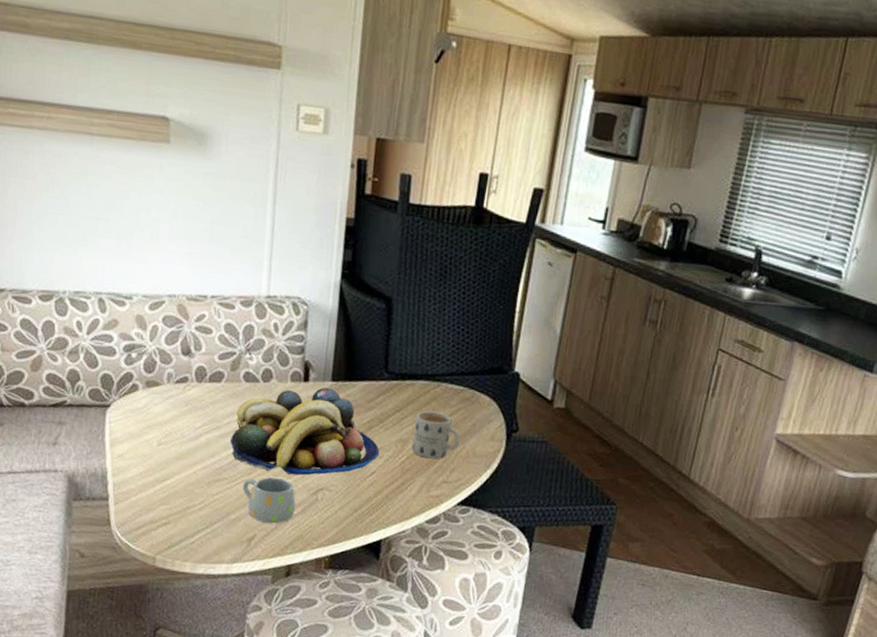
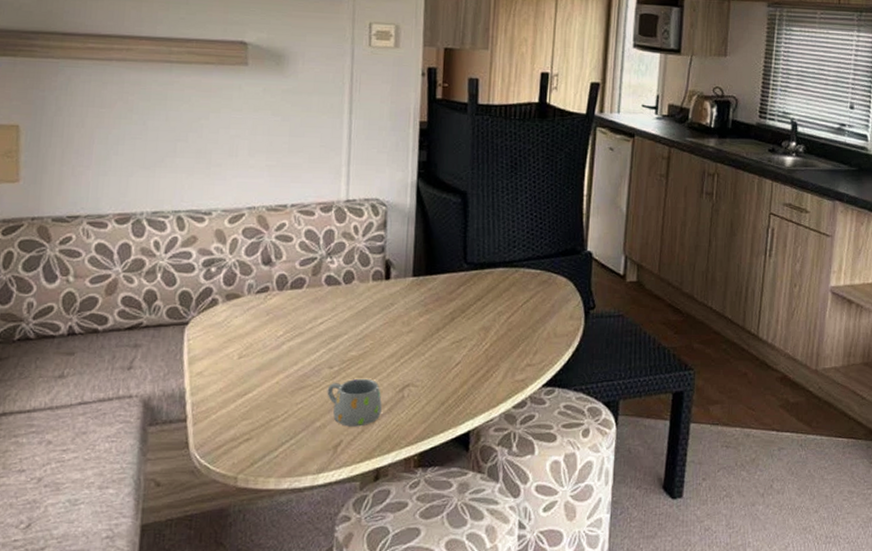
fruit bowl: present [230,387,380,476] -> none [314,284,464,374]
mug: present [412,410,460,459] -> none [494,296,541,343]

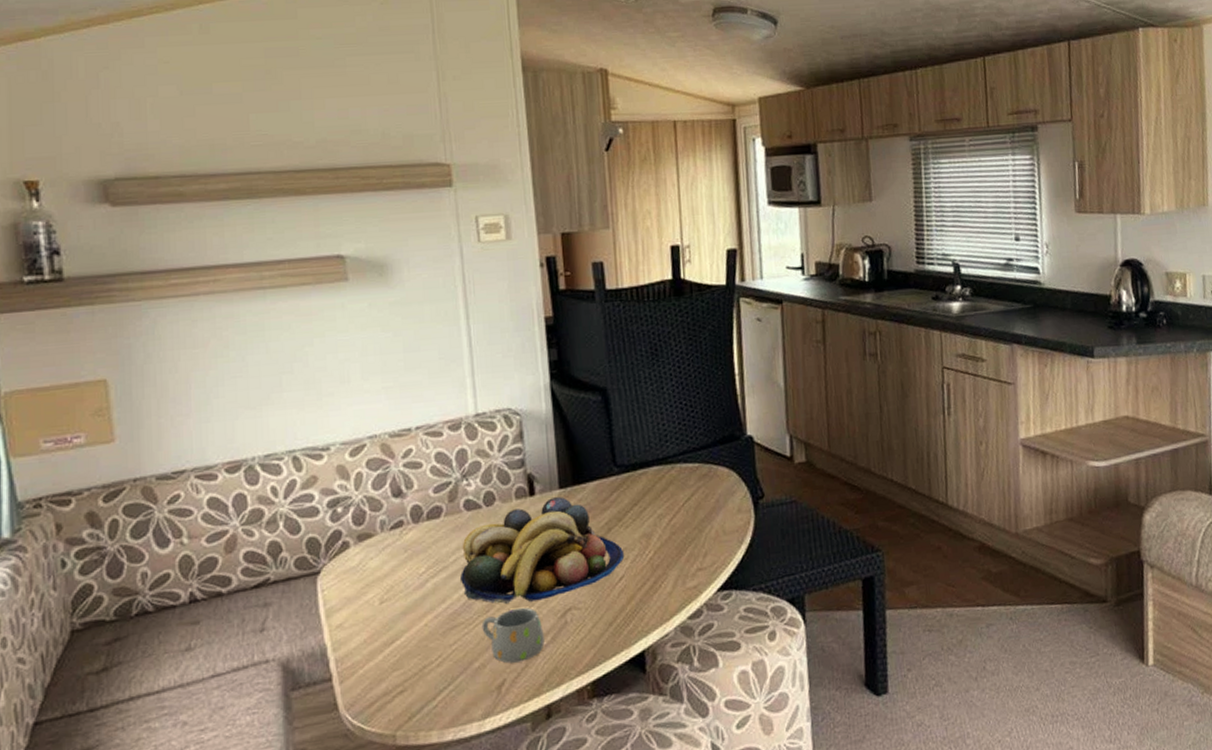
fruit bowl: none [314,284,464,374] -> present [460,497,625,605]

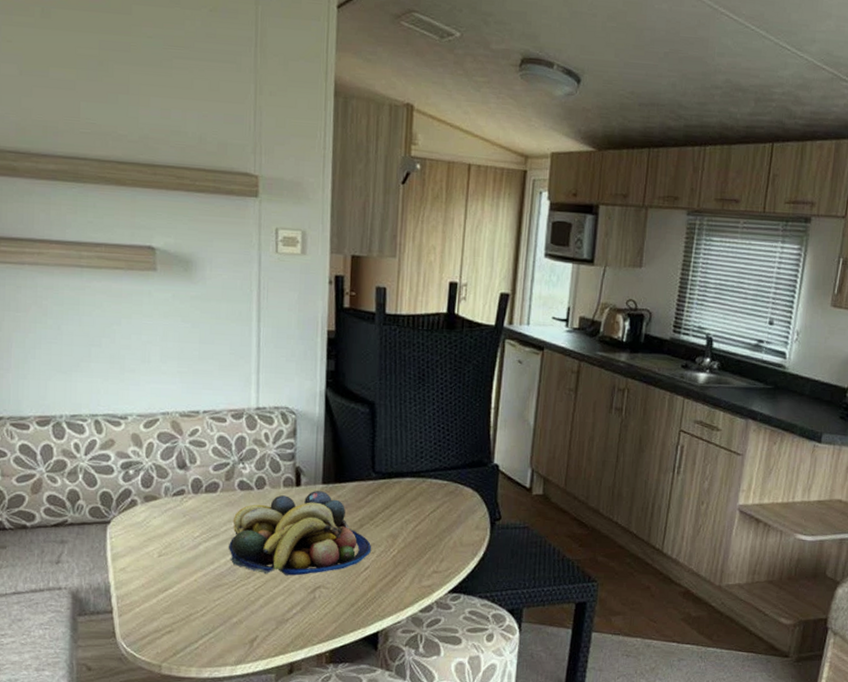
mug: present [481,607,545,664] -> none [242,579,295,624]

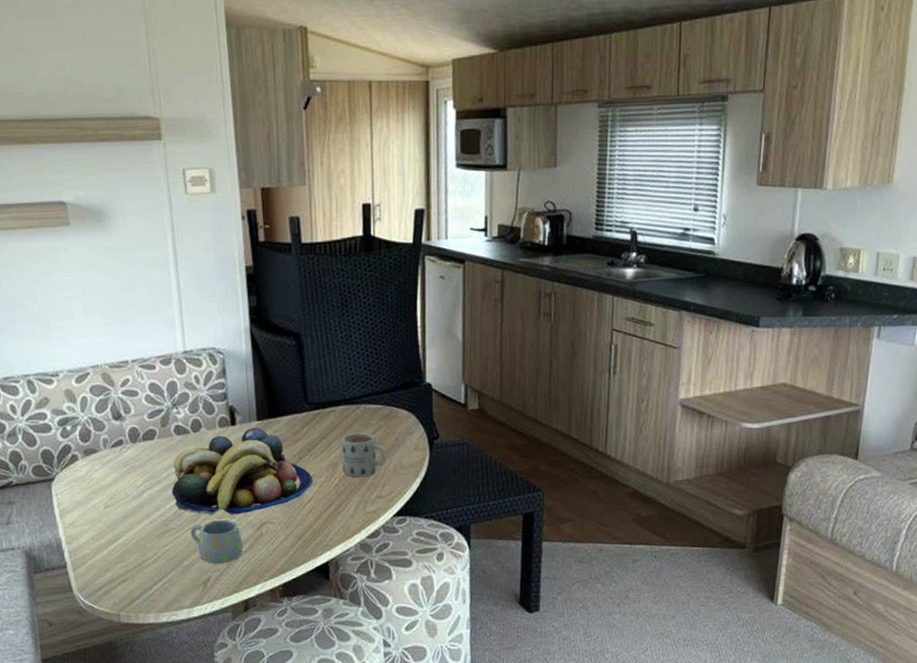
mug: none [242,579,295,624] -> present [190,519,243,564]
mug: none [402,506,447,551] -> present [341,432,386,478]

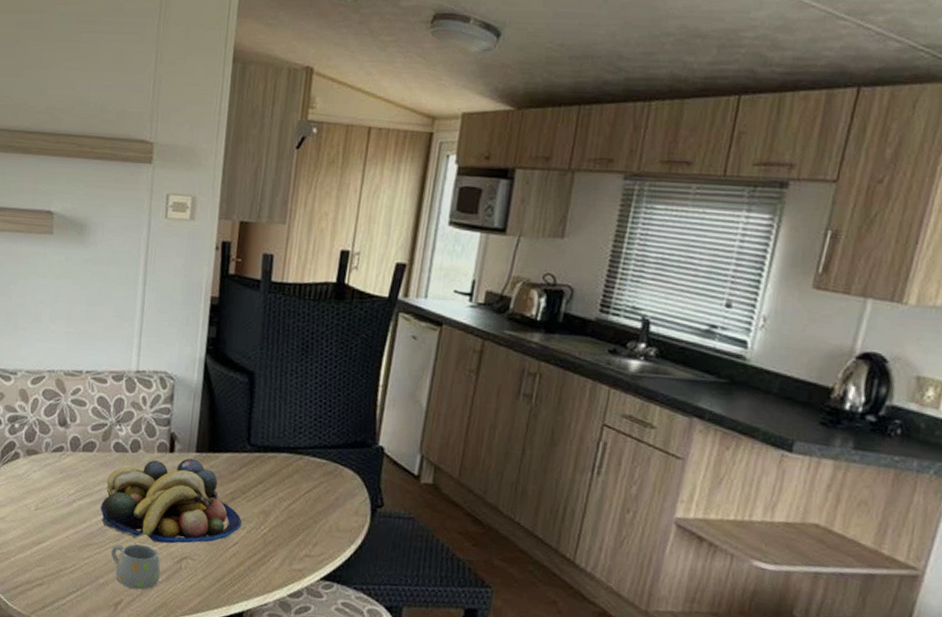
mug: present [341,432,386,478] -> none [274,483,323,532]

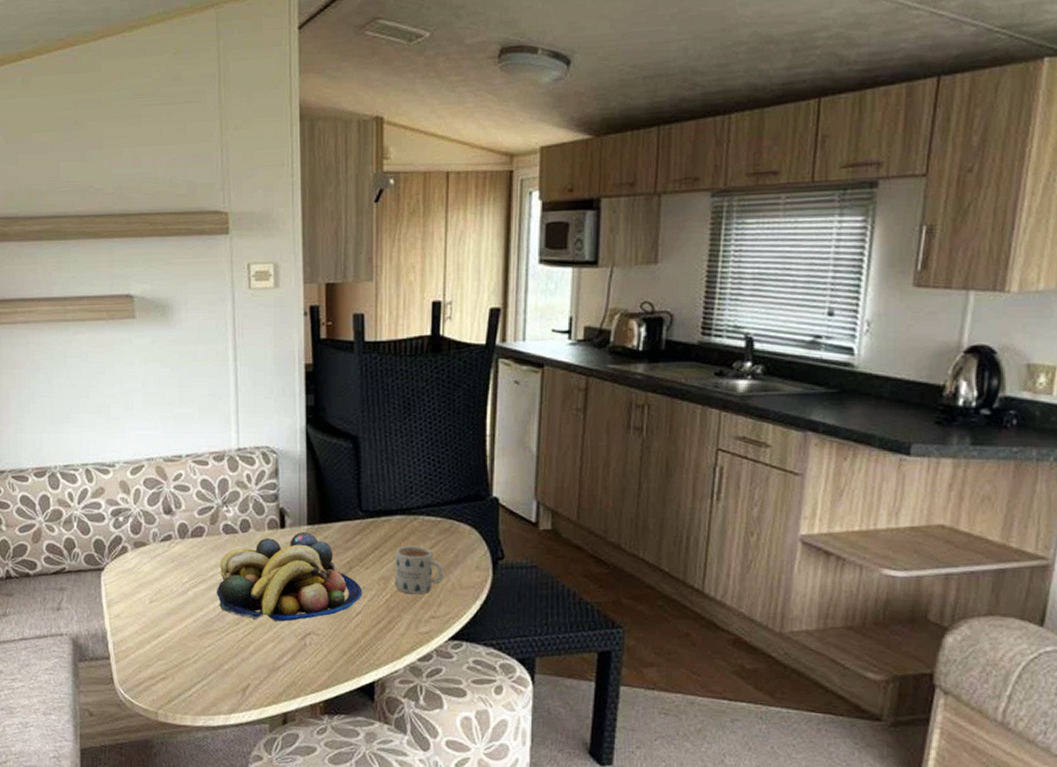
mug: present [110,544,161,590] -> none [232,625,285,672]
mug: none [274,483,323,532] -> present [395,545,444,594]

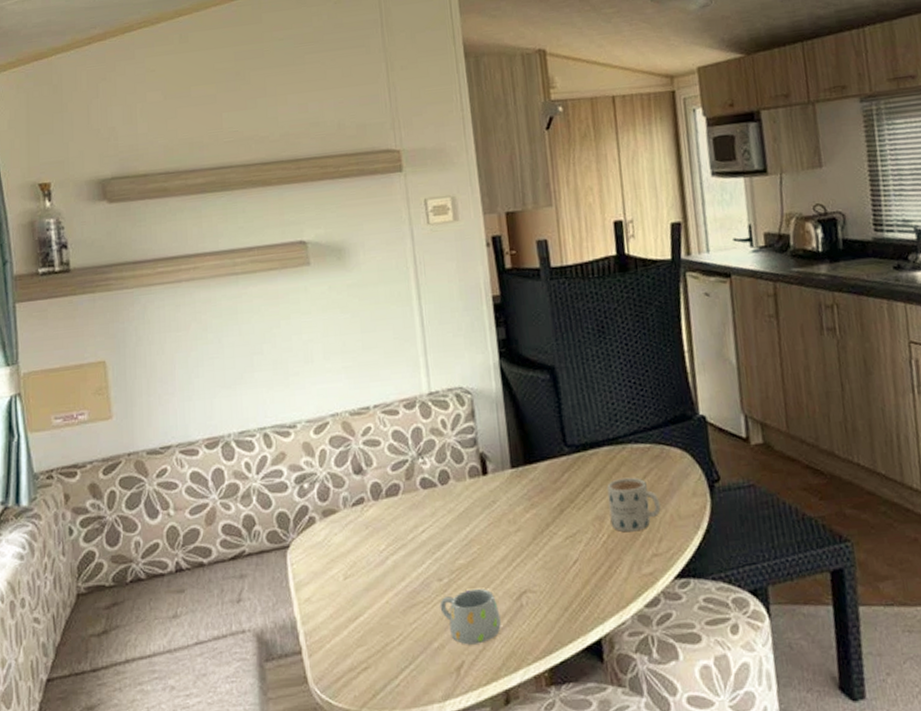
fruit bowl: present [217,532,363,622] -> none [418,476,578,585]
mug: none [232,625,285,672] -> present [439,588,501,645]

